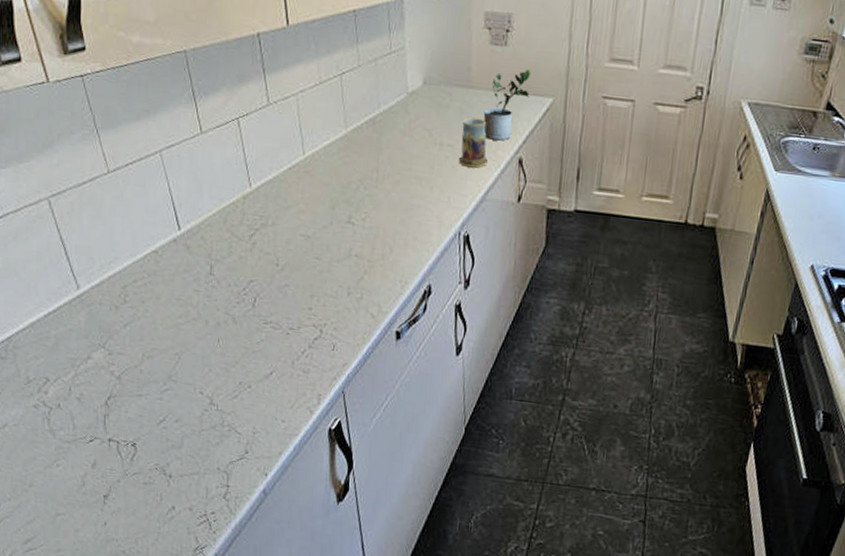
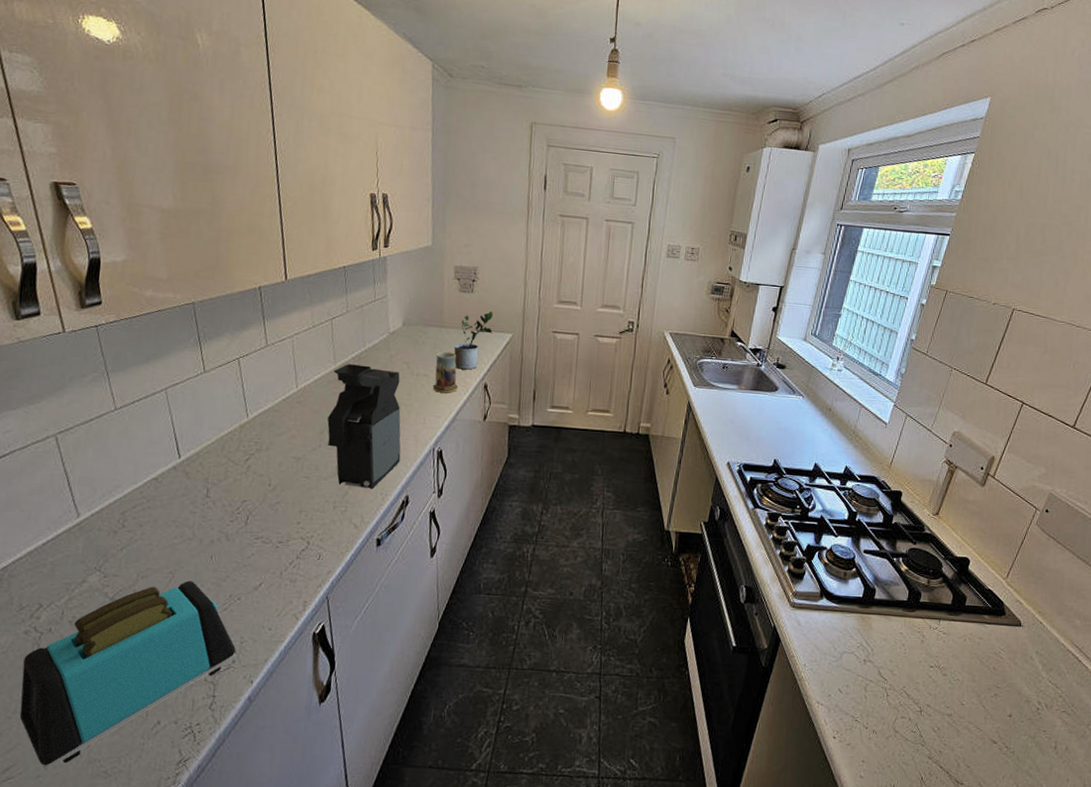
toaster: none [35,364,249,545] -> present [19,580,236,771]
coffee maker: none [339,129,423,276] -> present [327,364,401,490]

